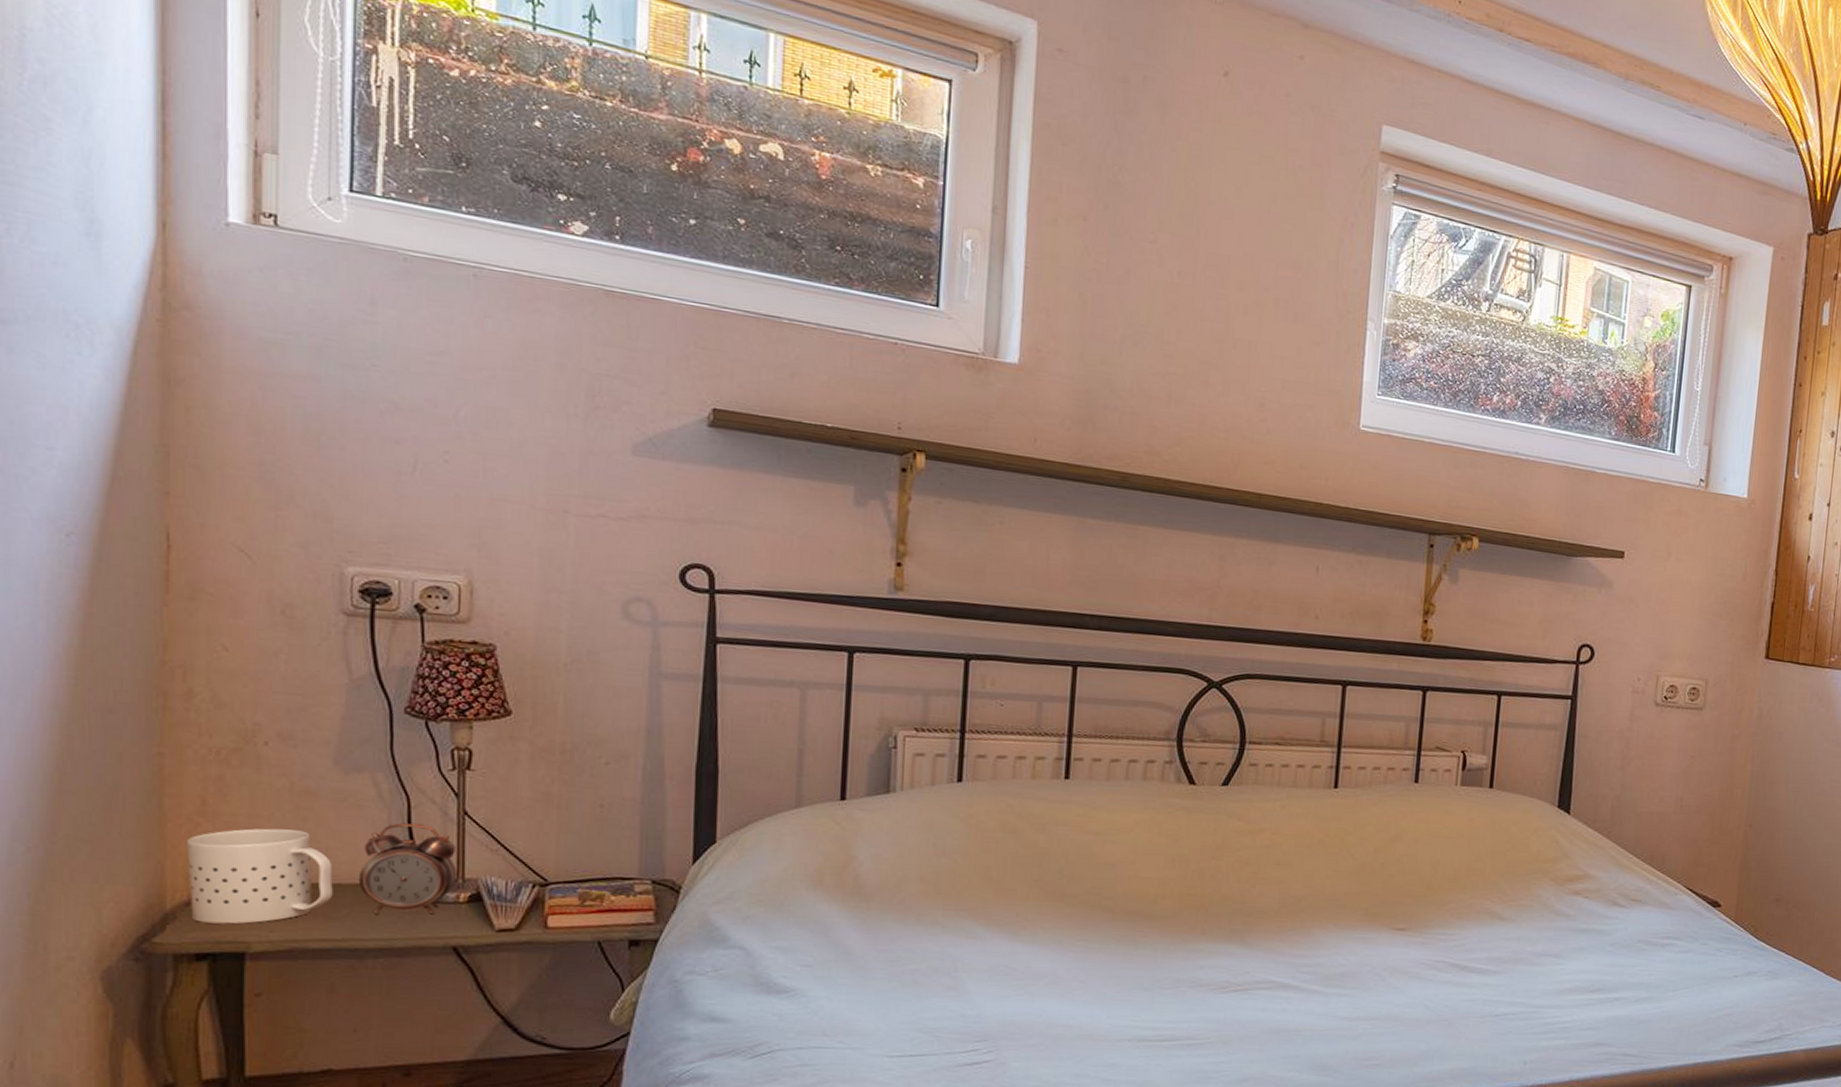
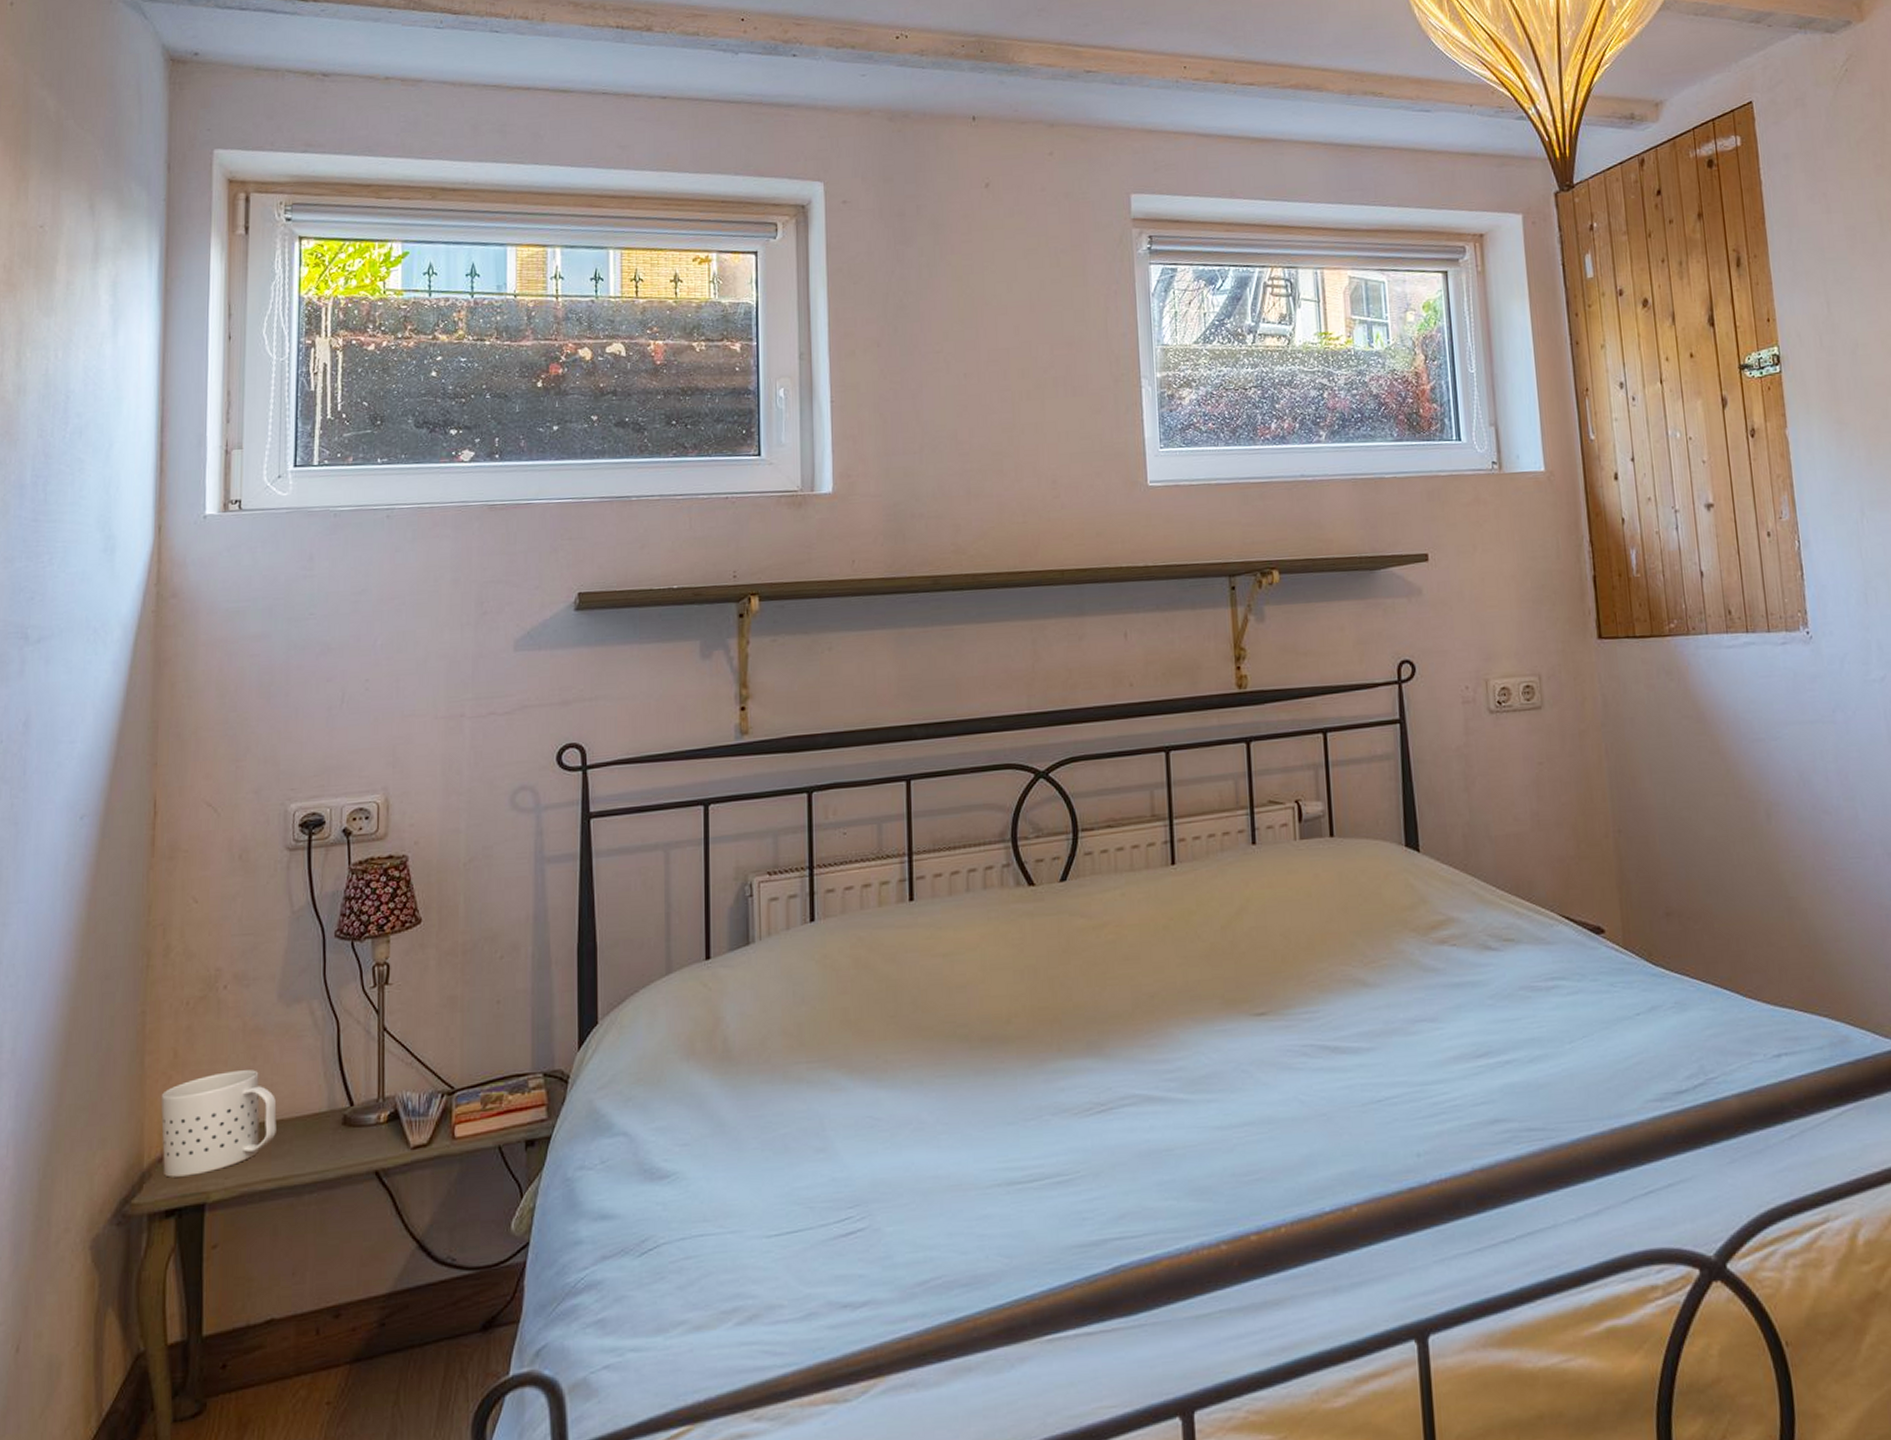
alarm clock: present [358,823,457,915] -> none [297,1047,378,1147]

